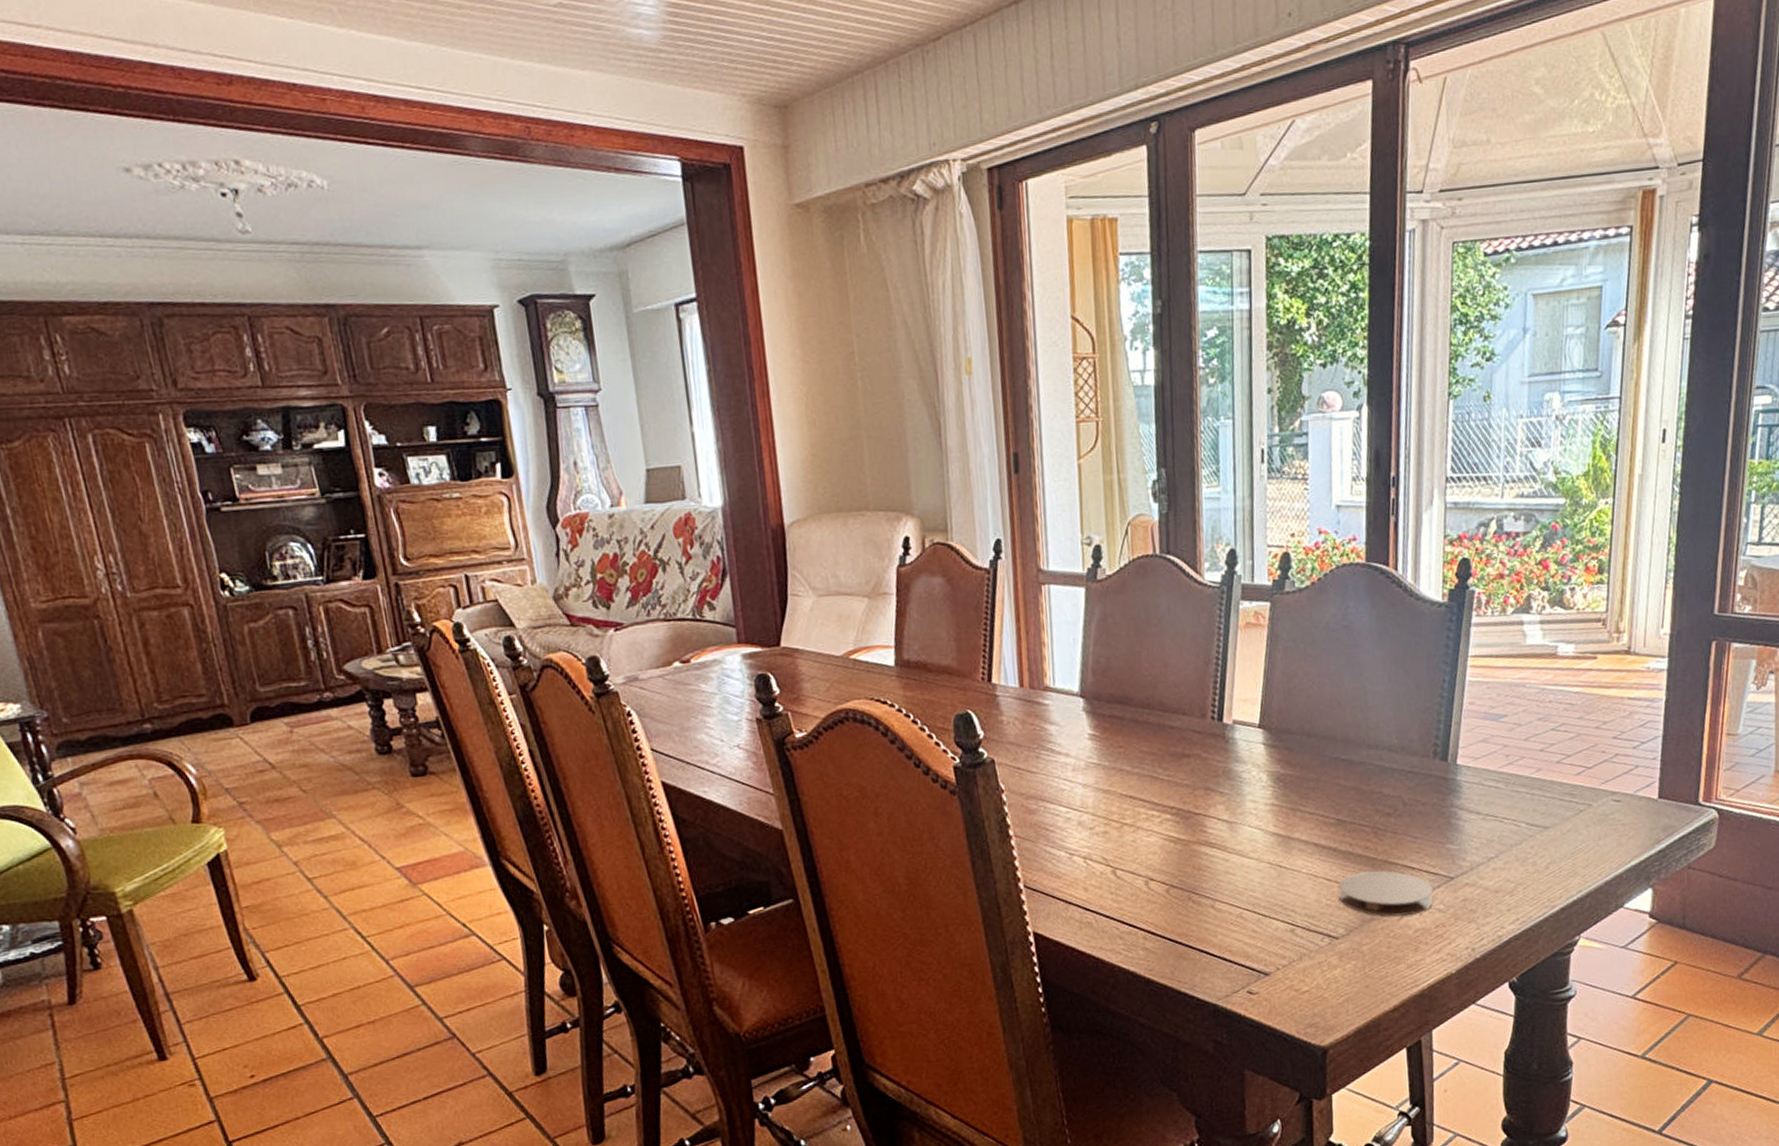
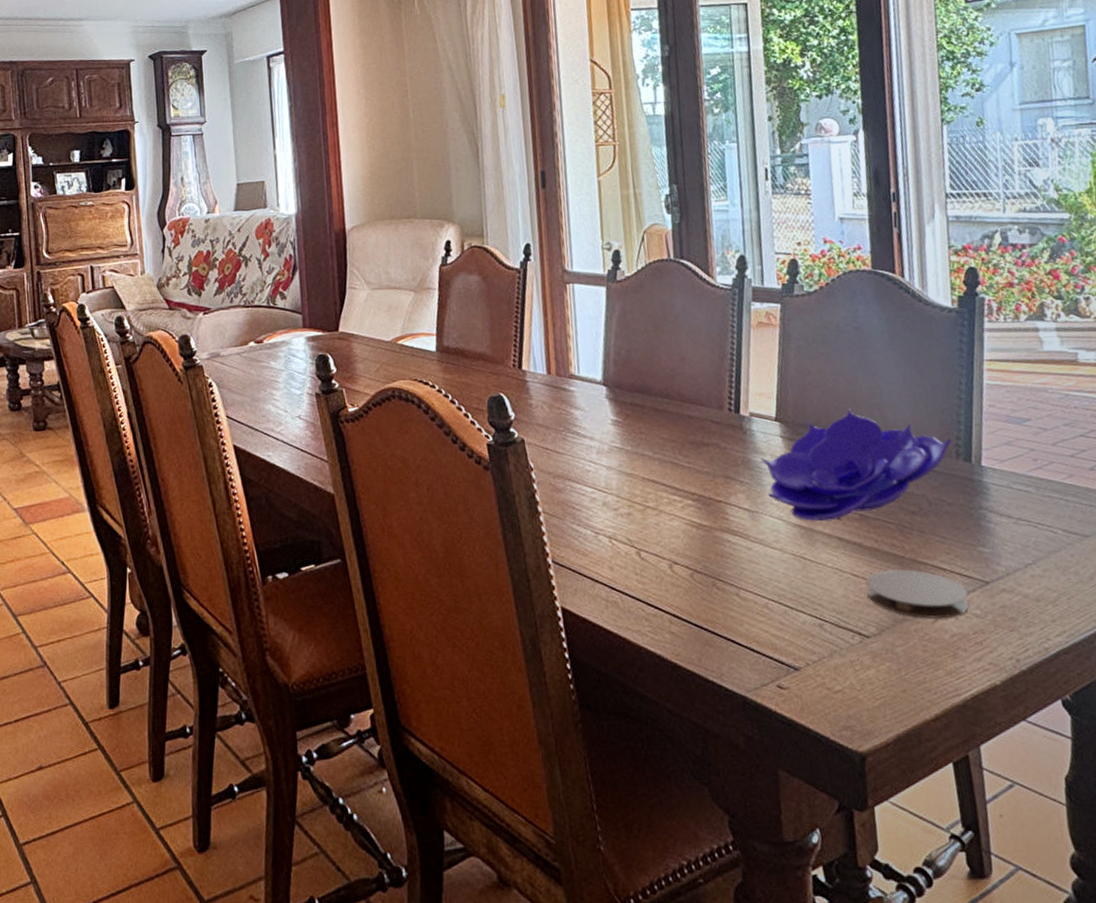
decorative bowl: none [1242,711,1431,829] -> present [761,408,952,522]

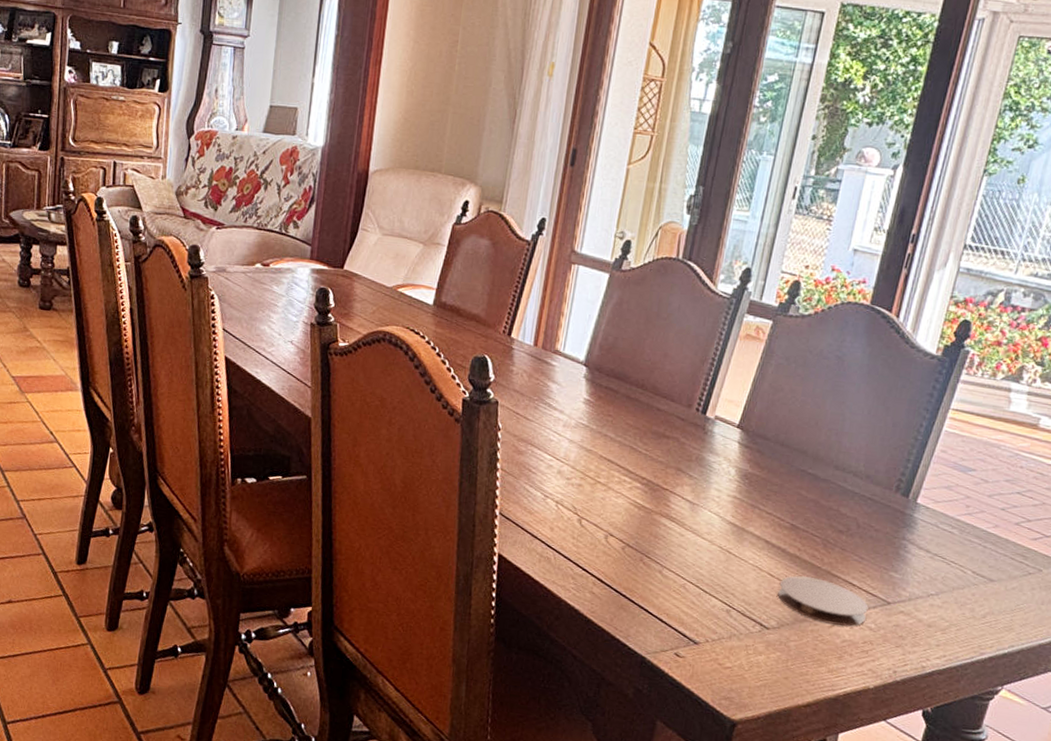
decorative bowl: present [761,408,952,522] -> none [711,429,897,525]

